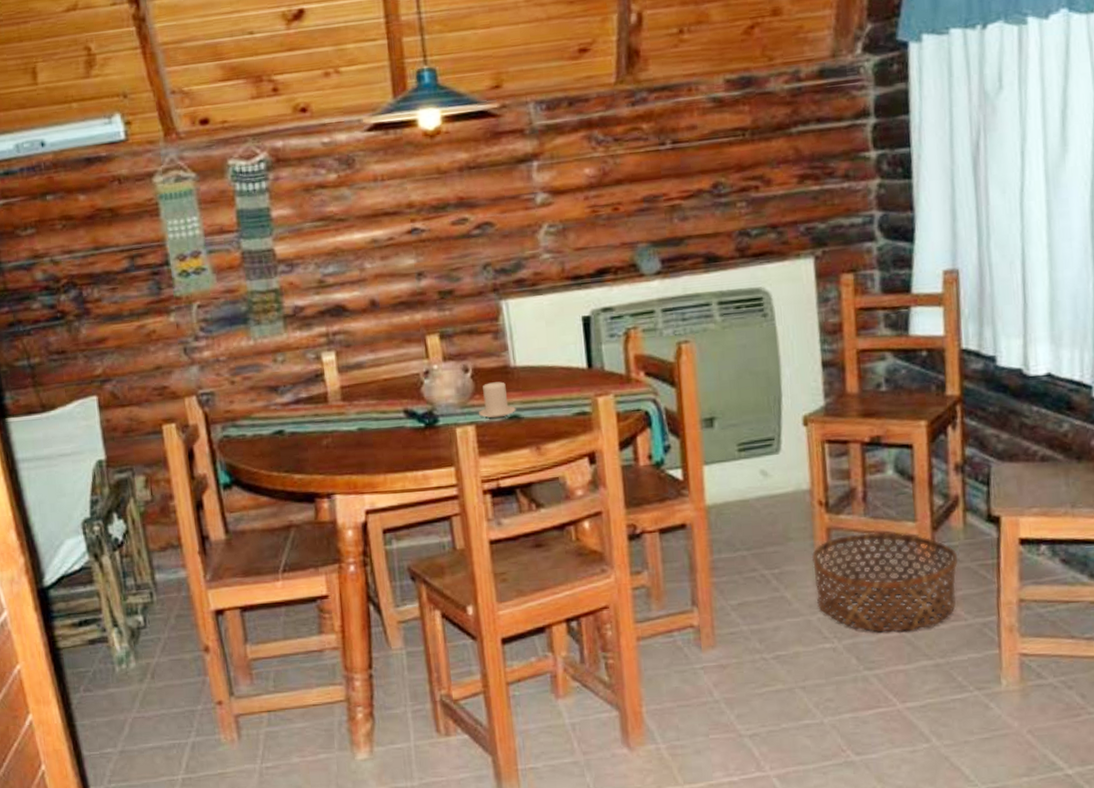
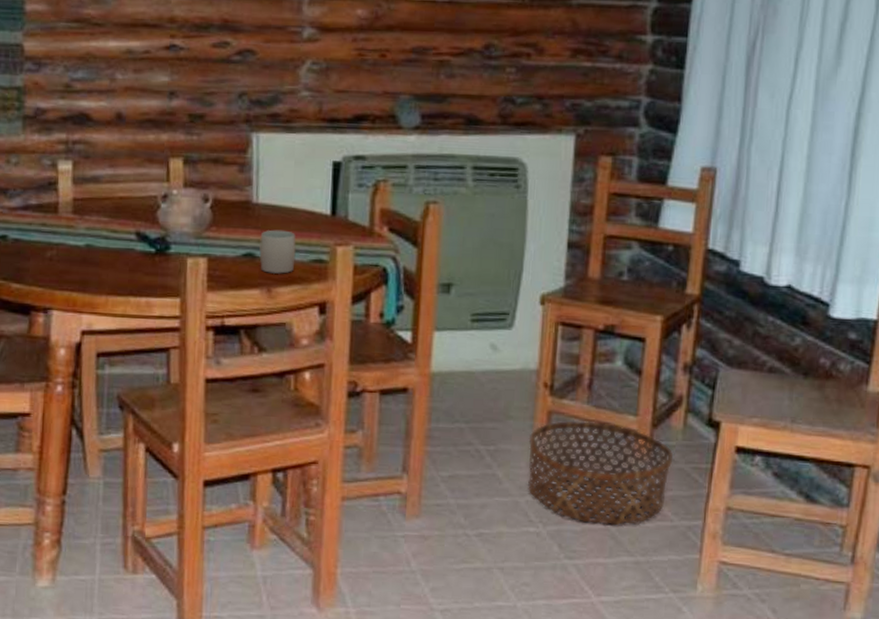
candle: present [478,381,516,419] -> none [212,216,252,254]
mug: none [522,388,560,432] -> present [259,230,296,274]

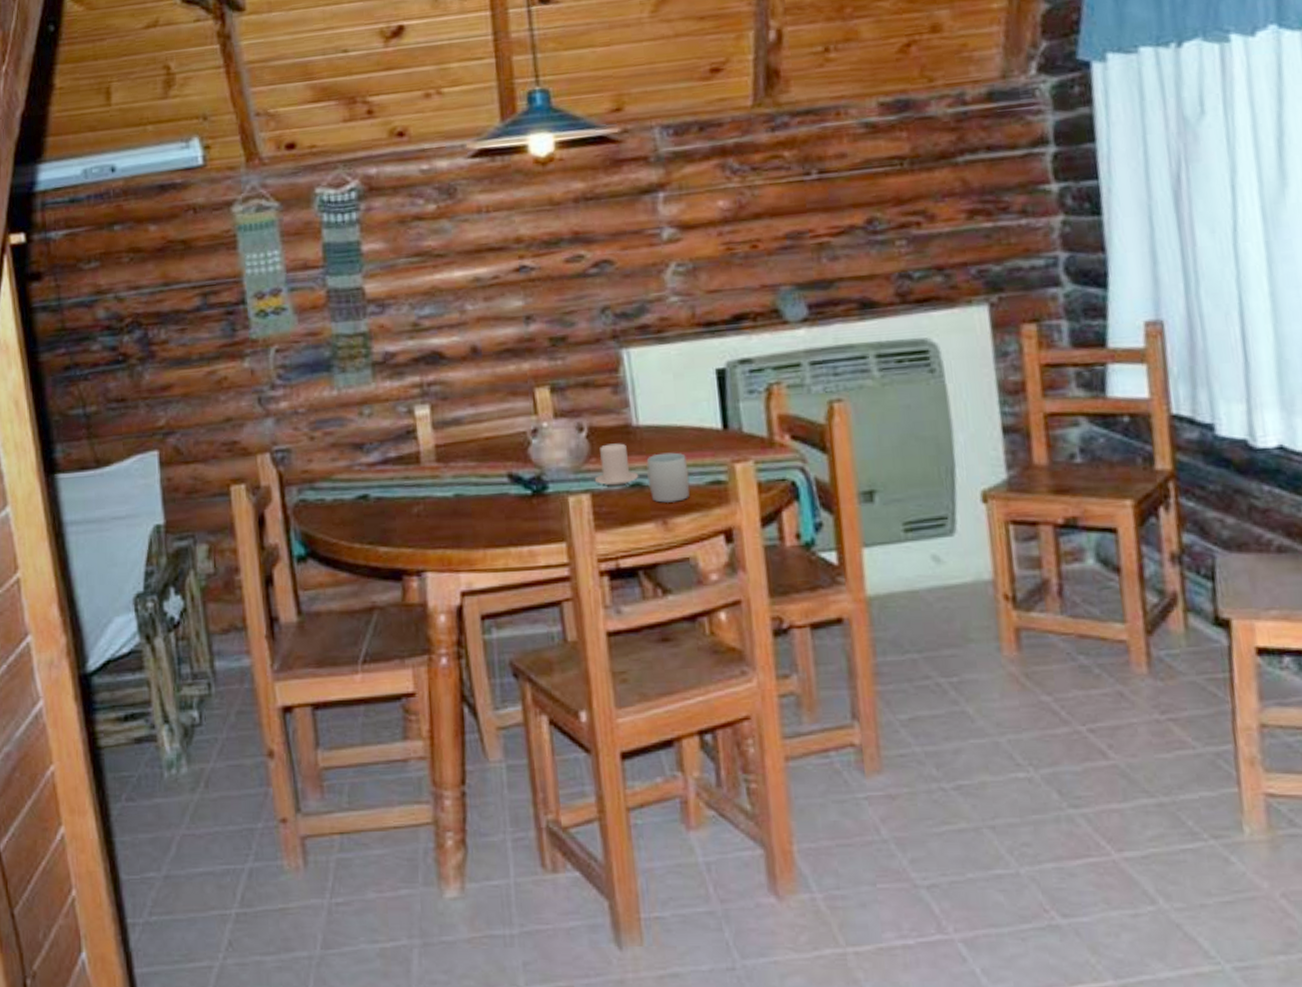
candle: none [212,216,252,254] -> present [594,443,639,486]
basket: present [528,420,674,526] -> none [997,635,1181,761]

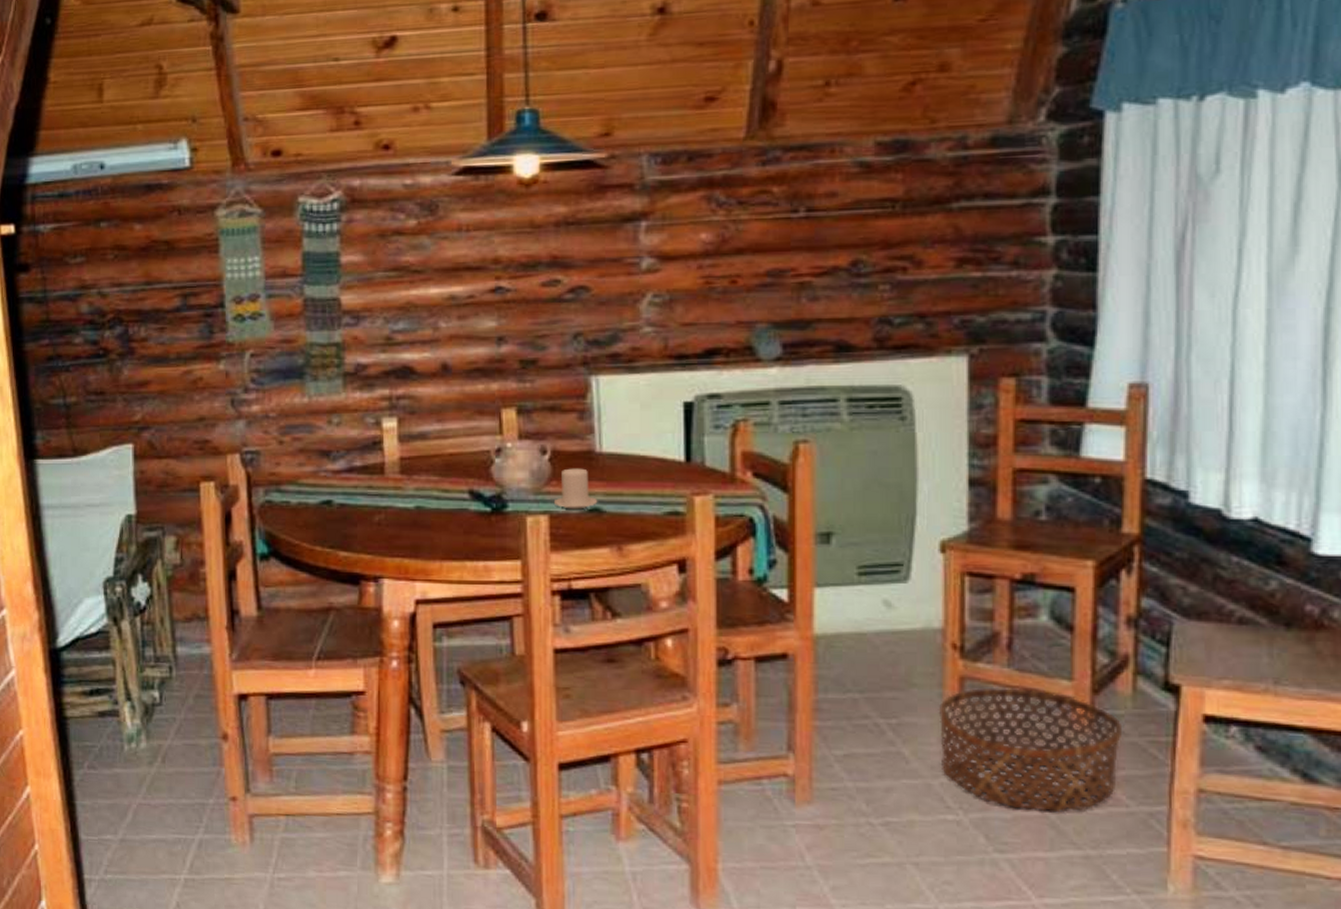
mug: present [646,452,690,503] -> none [606,481,648,529]
basket: none [997,635,1181,761] -> present [938,687,1123,813]

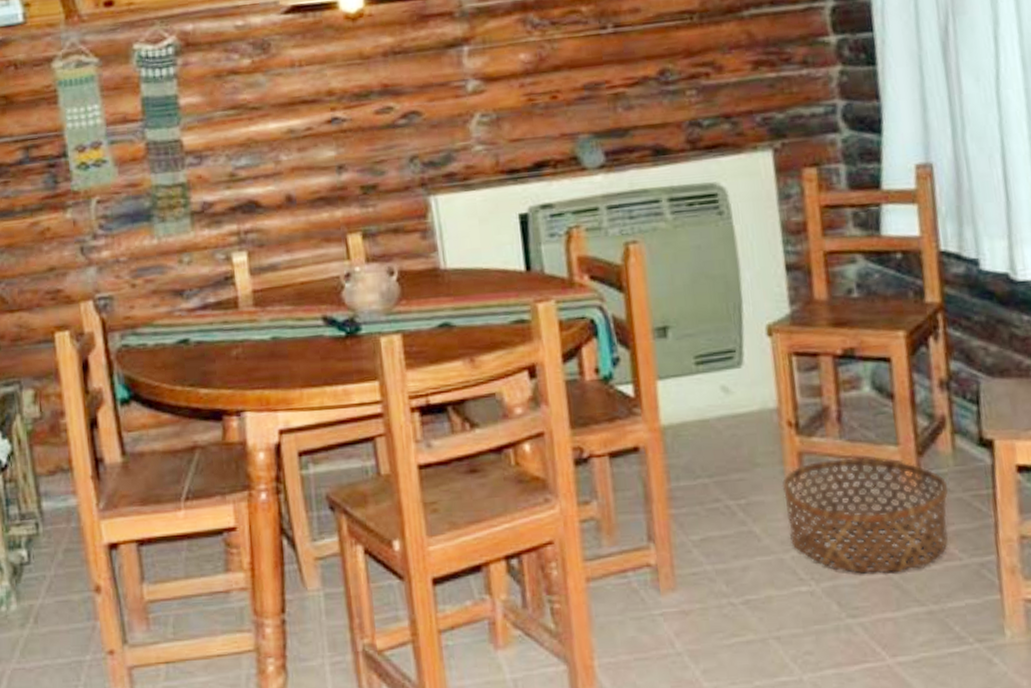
candle: present [553,468,598,509] -> none [404,285,447,327]

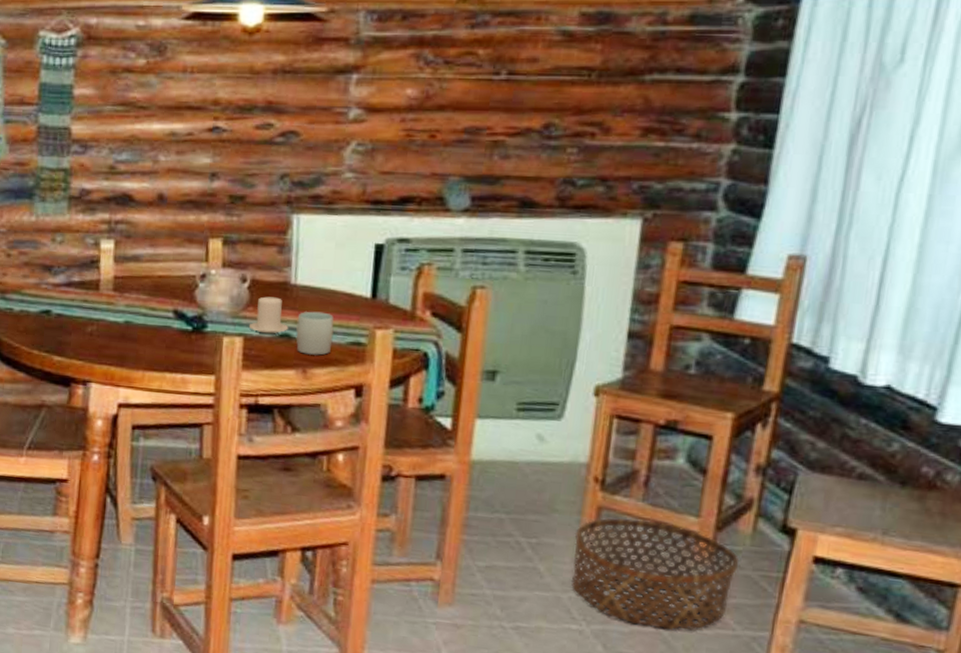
candle: none [404,285,447,327] -> present [248,296,289,334]
mug: none [454,293,496,342] -> present [296,311,334,356]

